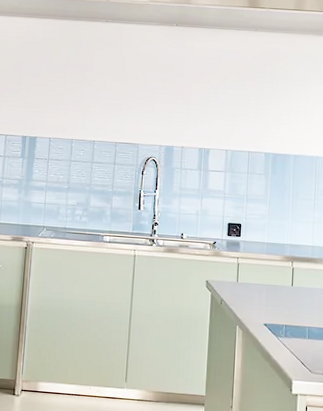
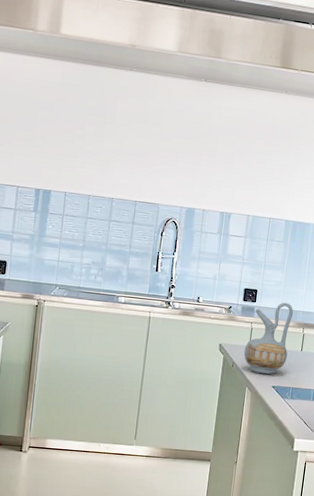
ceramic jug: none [232,235,281,311] -> present [244,302,294,374]

